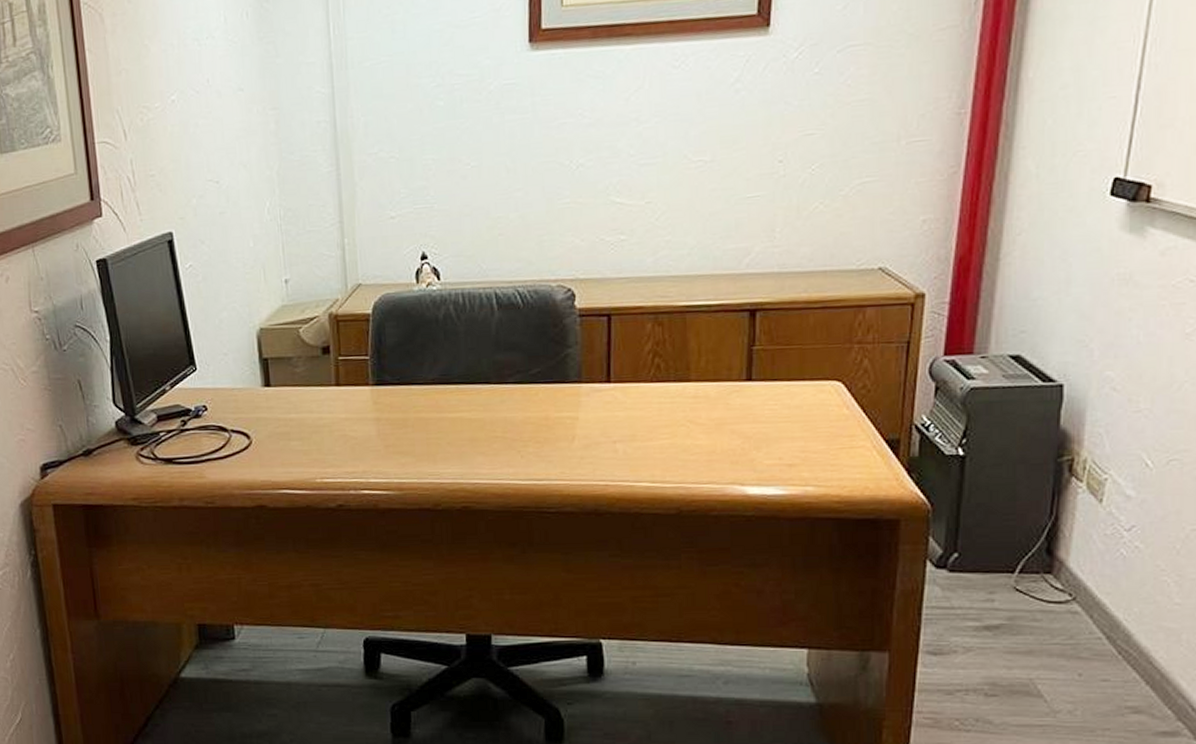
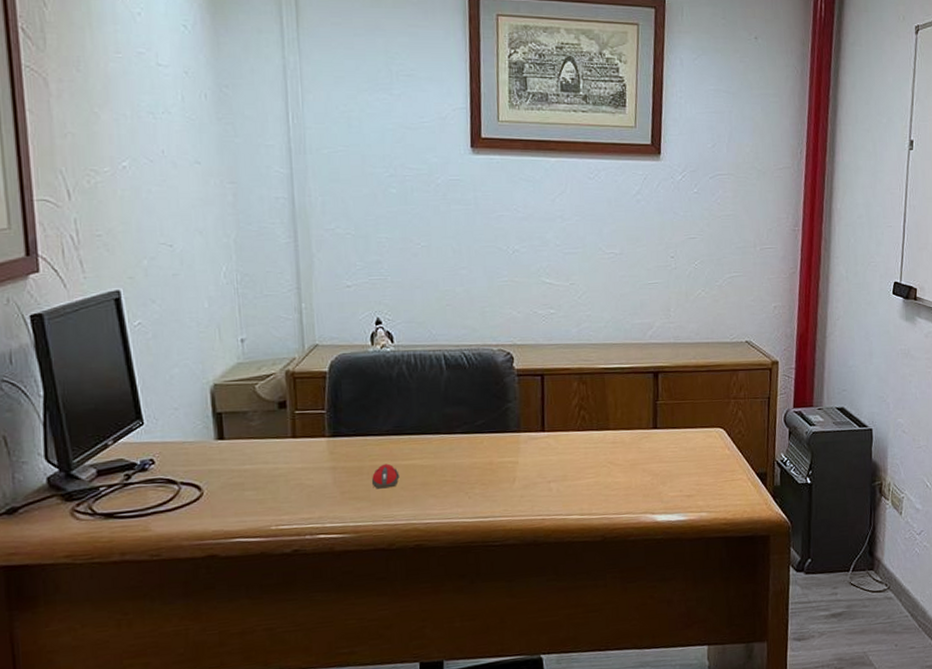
computer mouse: none [416,416,446,443] -> present [371,463,400,489]

